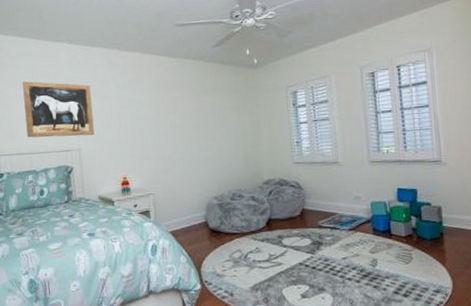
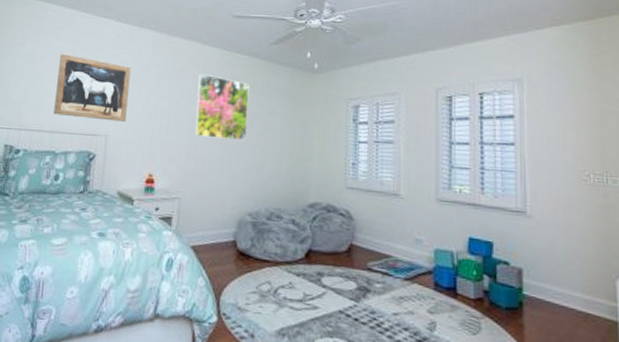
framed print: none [153,82,203,139] -> present [194,73,250,142]

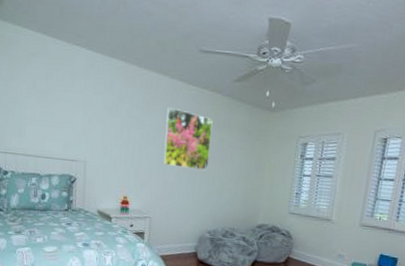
wall art: present [53,53,131,122] -> none [35,80,104,149]

